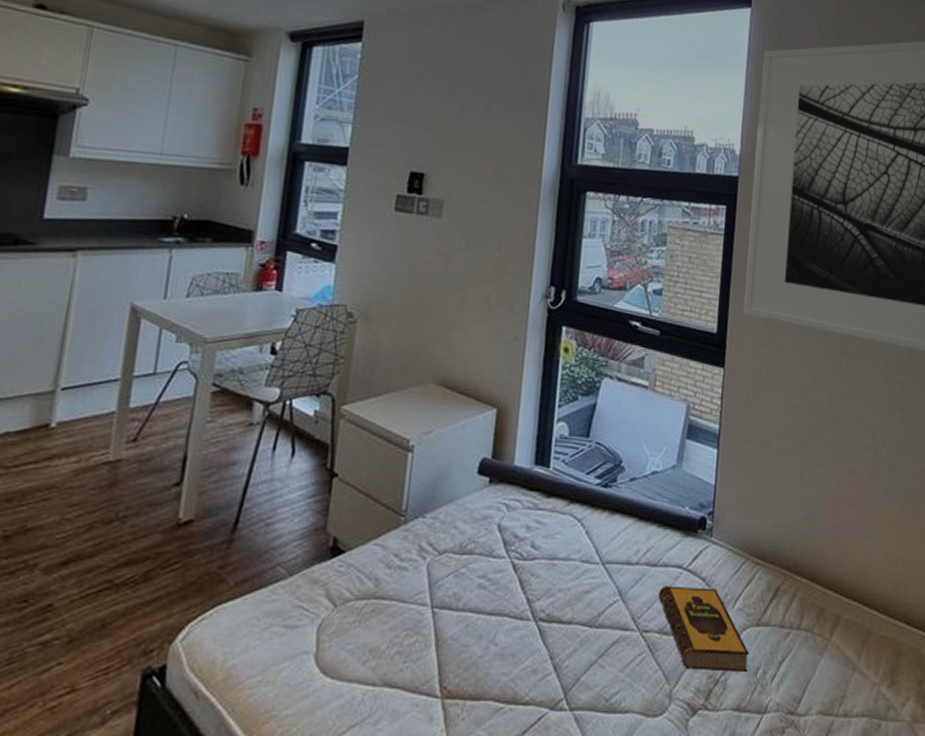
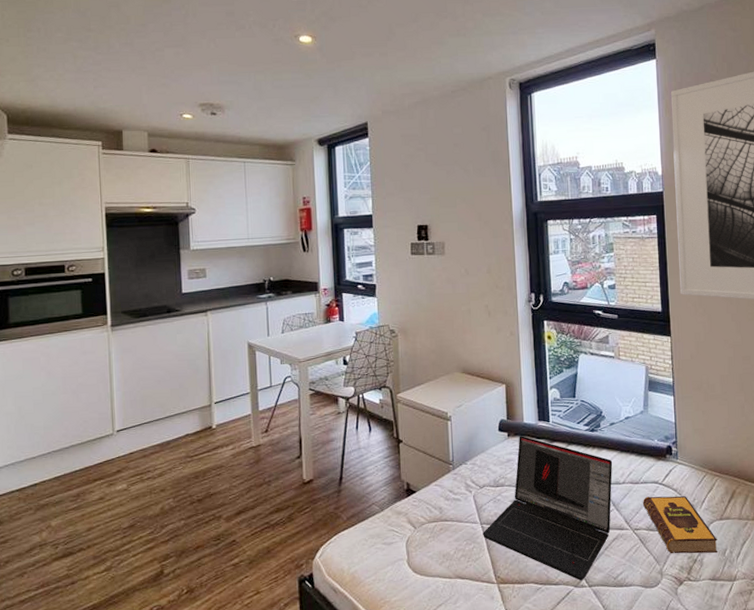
laptop: none [432,484,627,700] -> present [483,436,613,581]

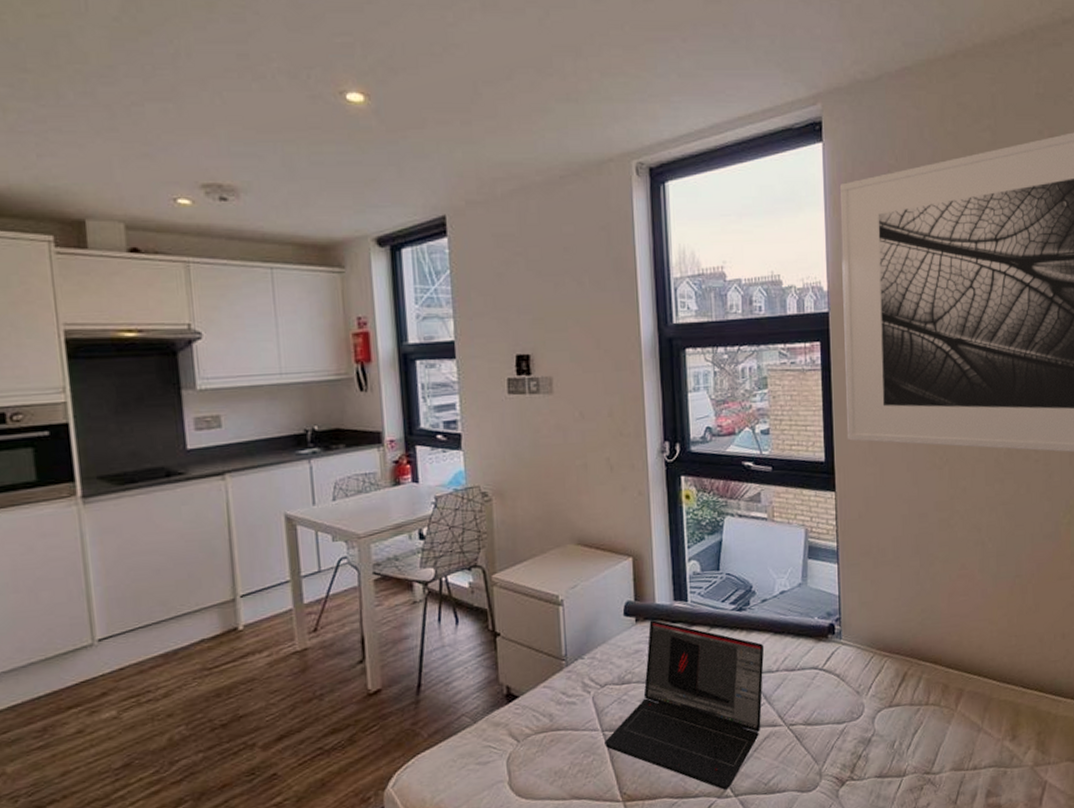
hardback book: present [643,496,718,554] -> none [800,682,886,750]

